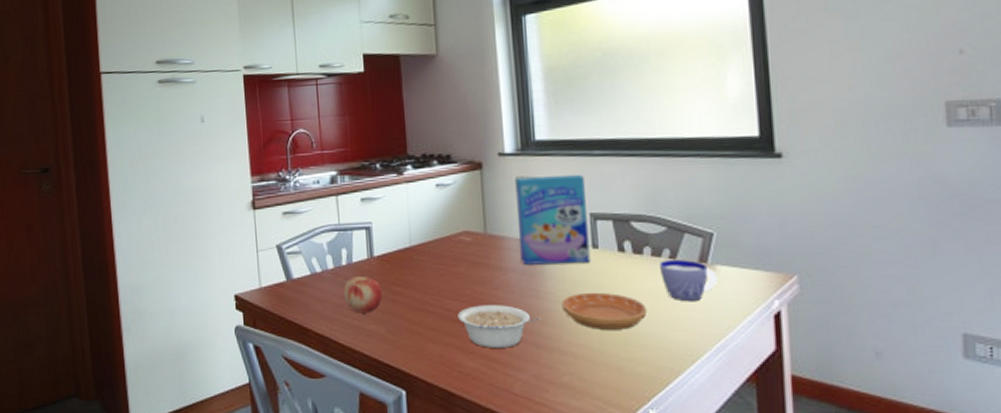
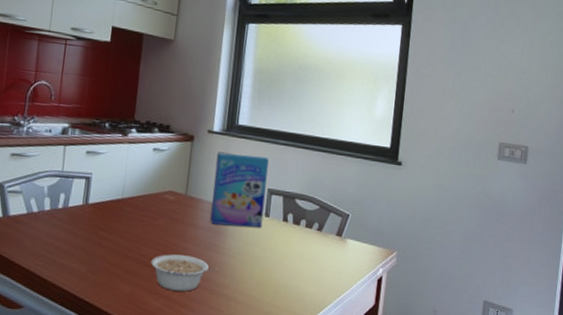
fruit: present [343,276,383,313] -> none [54,219,91,253]
saucer: present [562,292,648,330] -> none [234,251,296,283]
cup: present [658,260,719,302] -> none [309,231,347,265]

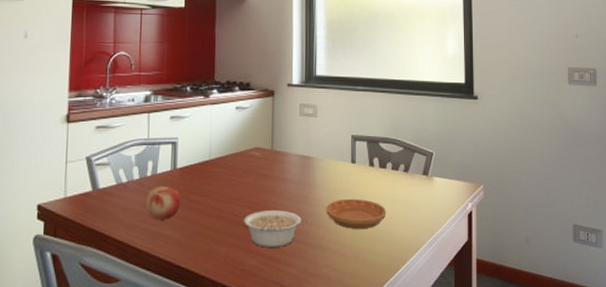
fruit: none [54,219,91,253] -> present [145,186,182,220]
cereal box: present [210,153,269,228] -> none [297,105,350,176]
saucer: none [234,251,296,283] -> present [326,198,387,229]

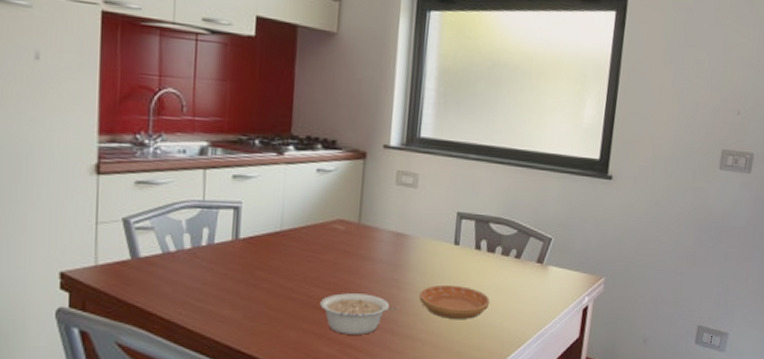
fruit: present [145,186,182,220] -> none [199,258,244,298]

